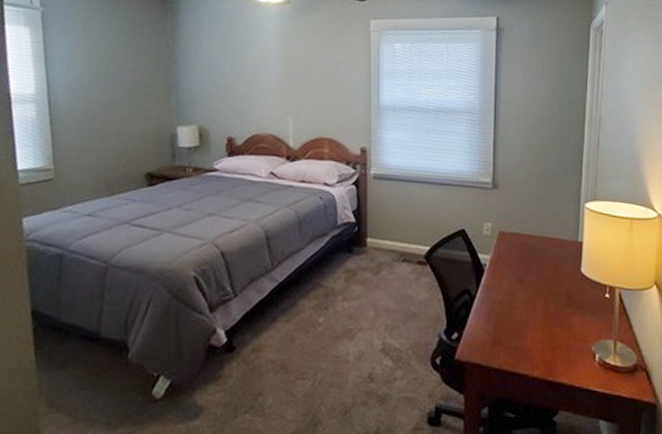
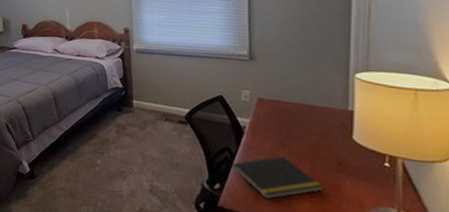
notepad: none [469,294,555,345] -> present [231,156,323,199]

